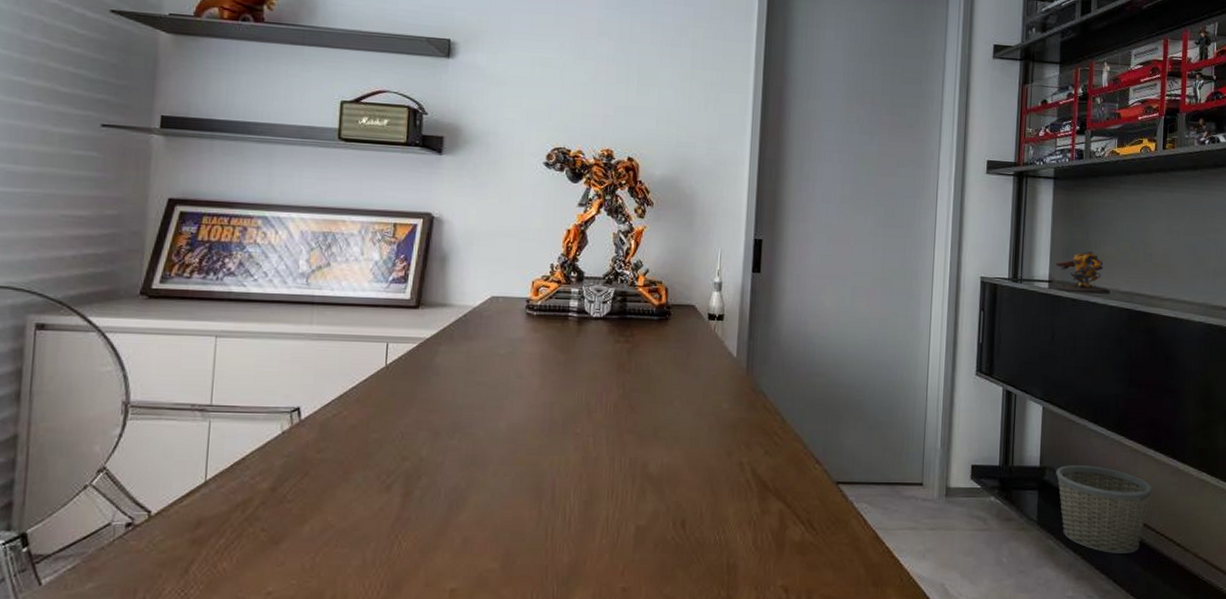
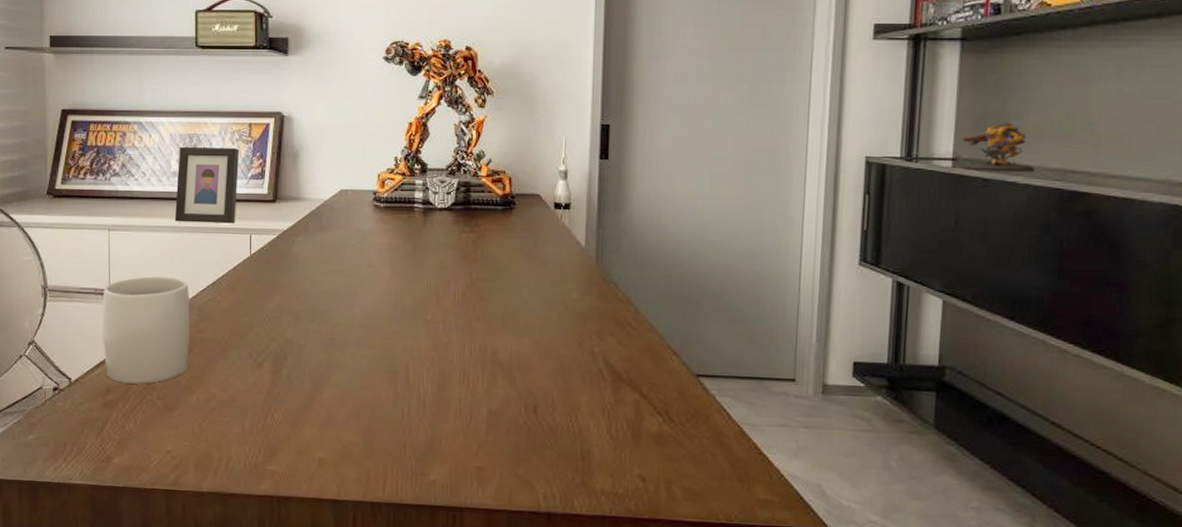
mug: none [196,389,311,515] -> present [101,276,191,384]
picture frame: none [298,245,381,331] -> present [174,146,240,224]
basket: present [1055,465,1153,555] -> none [958,365,1088,467]

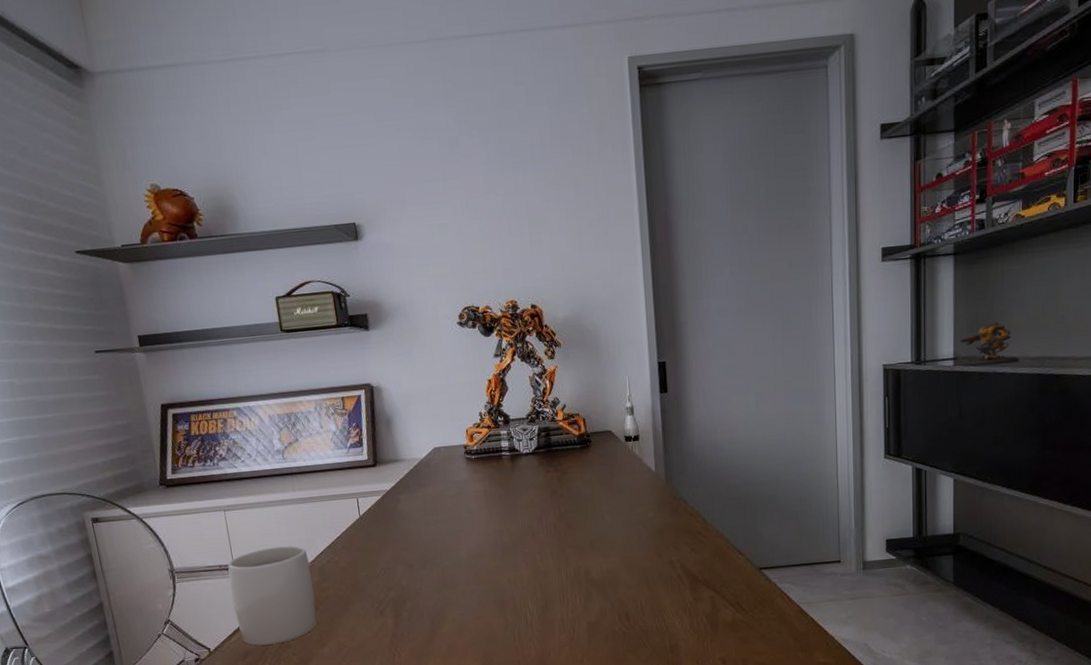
picture frame: present [174,146,240,224] -> none [279,421,342,496]

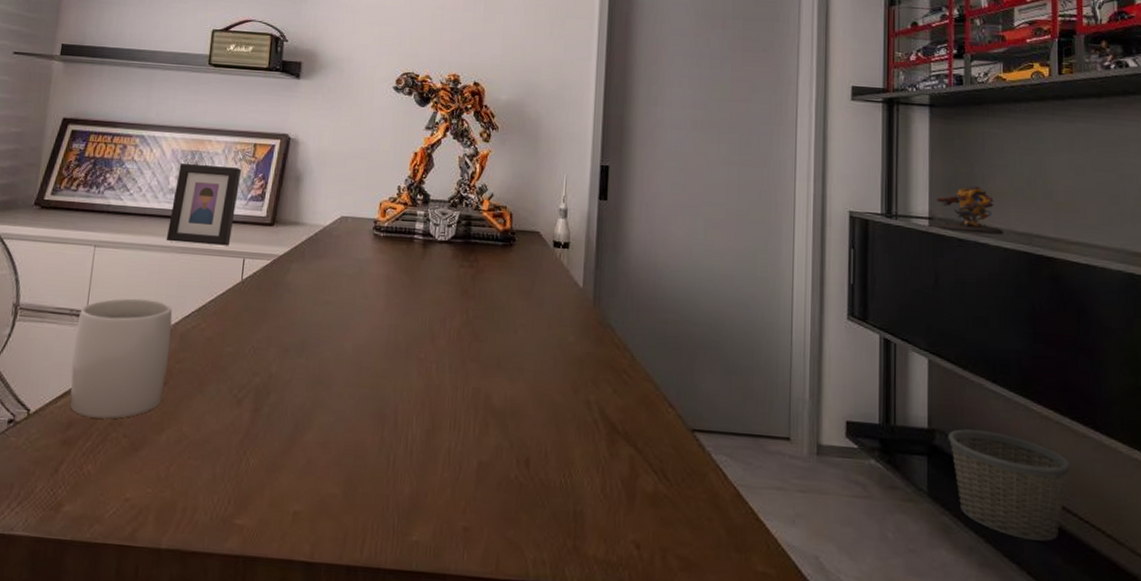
picture frame: none [279,421,342,496] -> present [166,162,242,246]
basket: none [970,527,1071,603] -> present [948,429,1072,542]

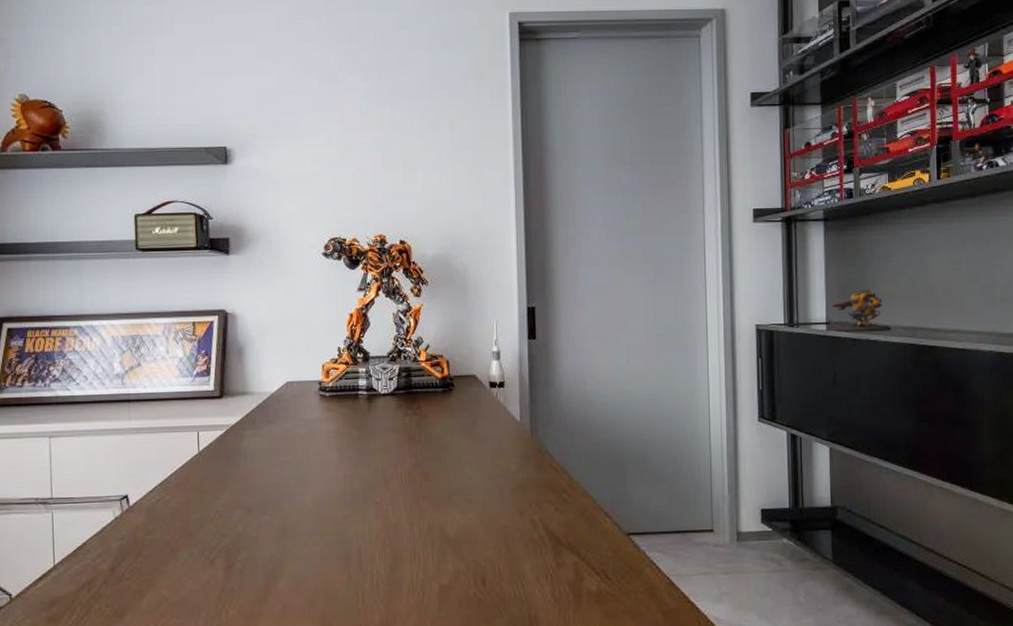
mug: present [70,298,173,419] -> none [43,480,140,594]
picture frame: present [166,162,242,246] -> none [119,346,184,424]
basket: present [948,429,1072,542] -> none [848,502,952,588]

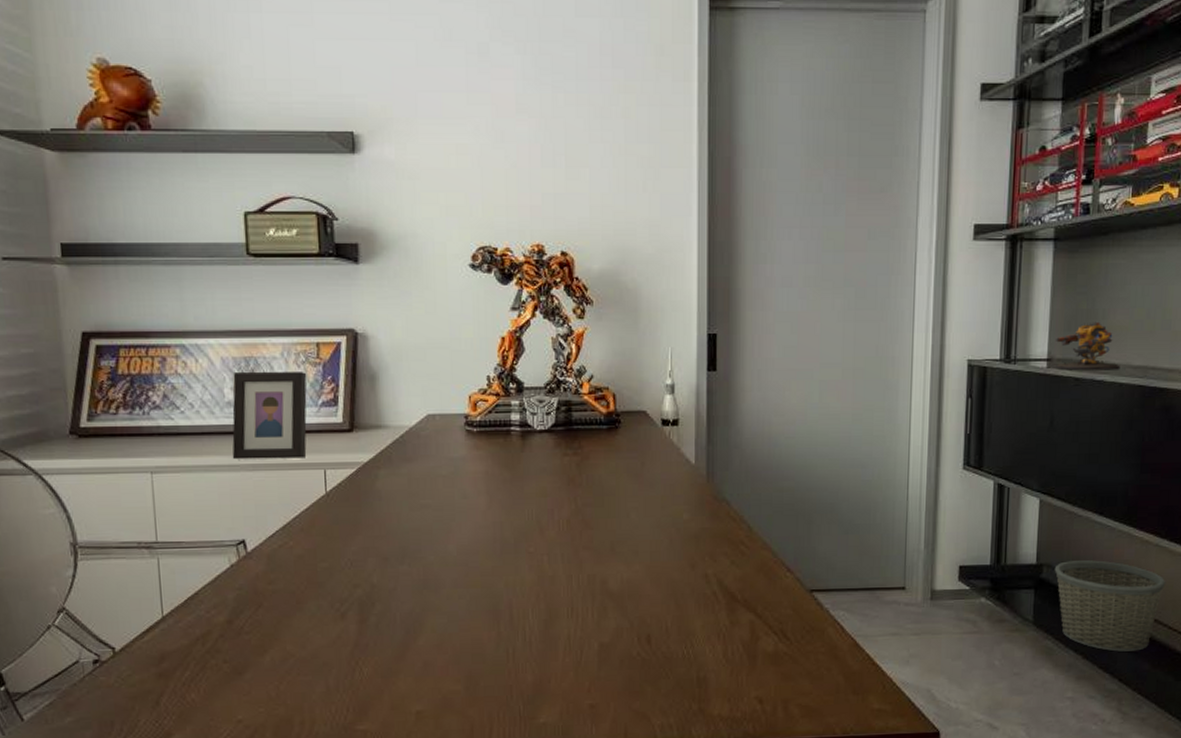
picture frame: none [119,346,184,424] -> present [232,371,307,460]
basket: none [848,502,952,588] -> present [1054,560,1166,653]

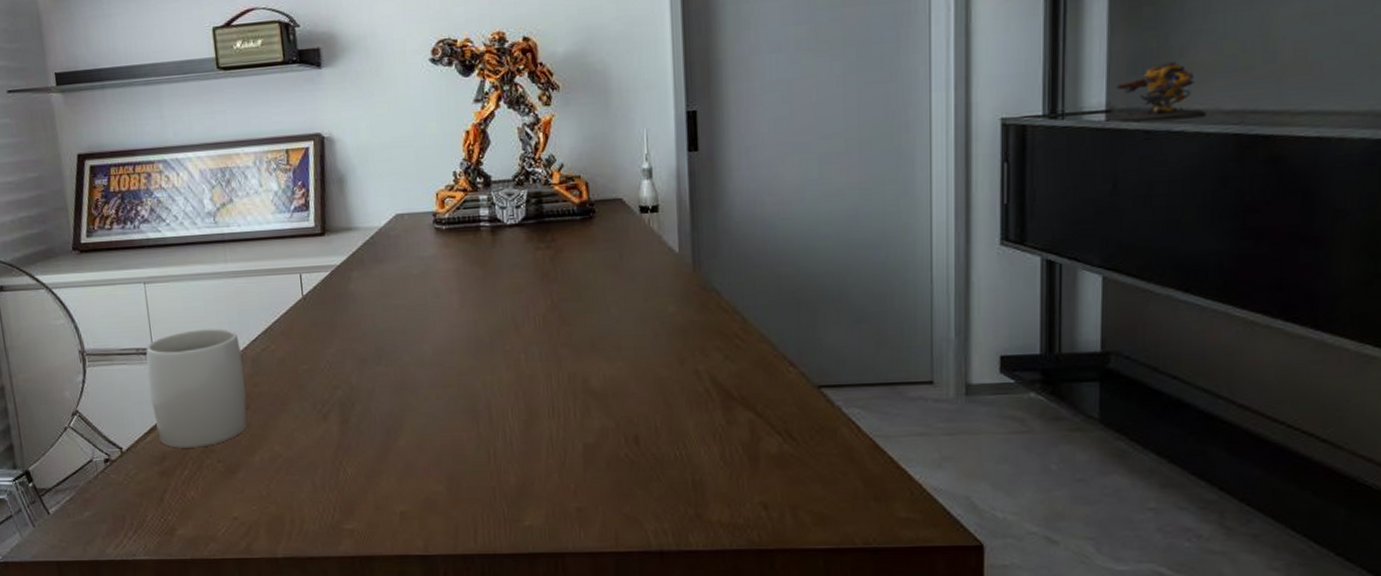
mug: none [148,523,260,648] -> present [146,328,248,449]
picture frame: present [232,371,307,460] -> none [211,178,283,268]
basket: present [1054,560,1166,653] -> none [1125,346,1282,456]

